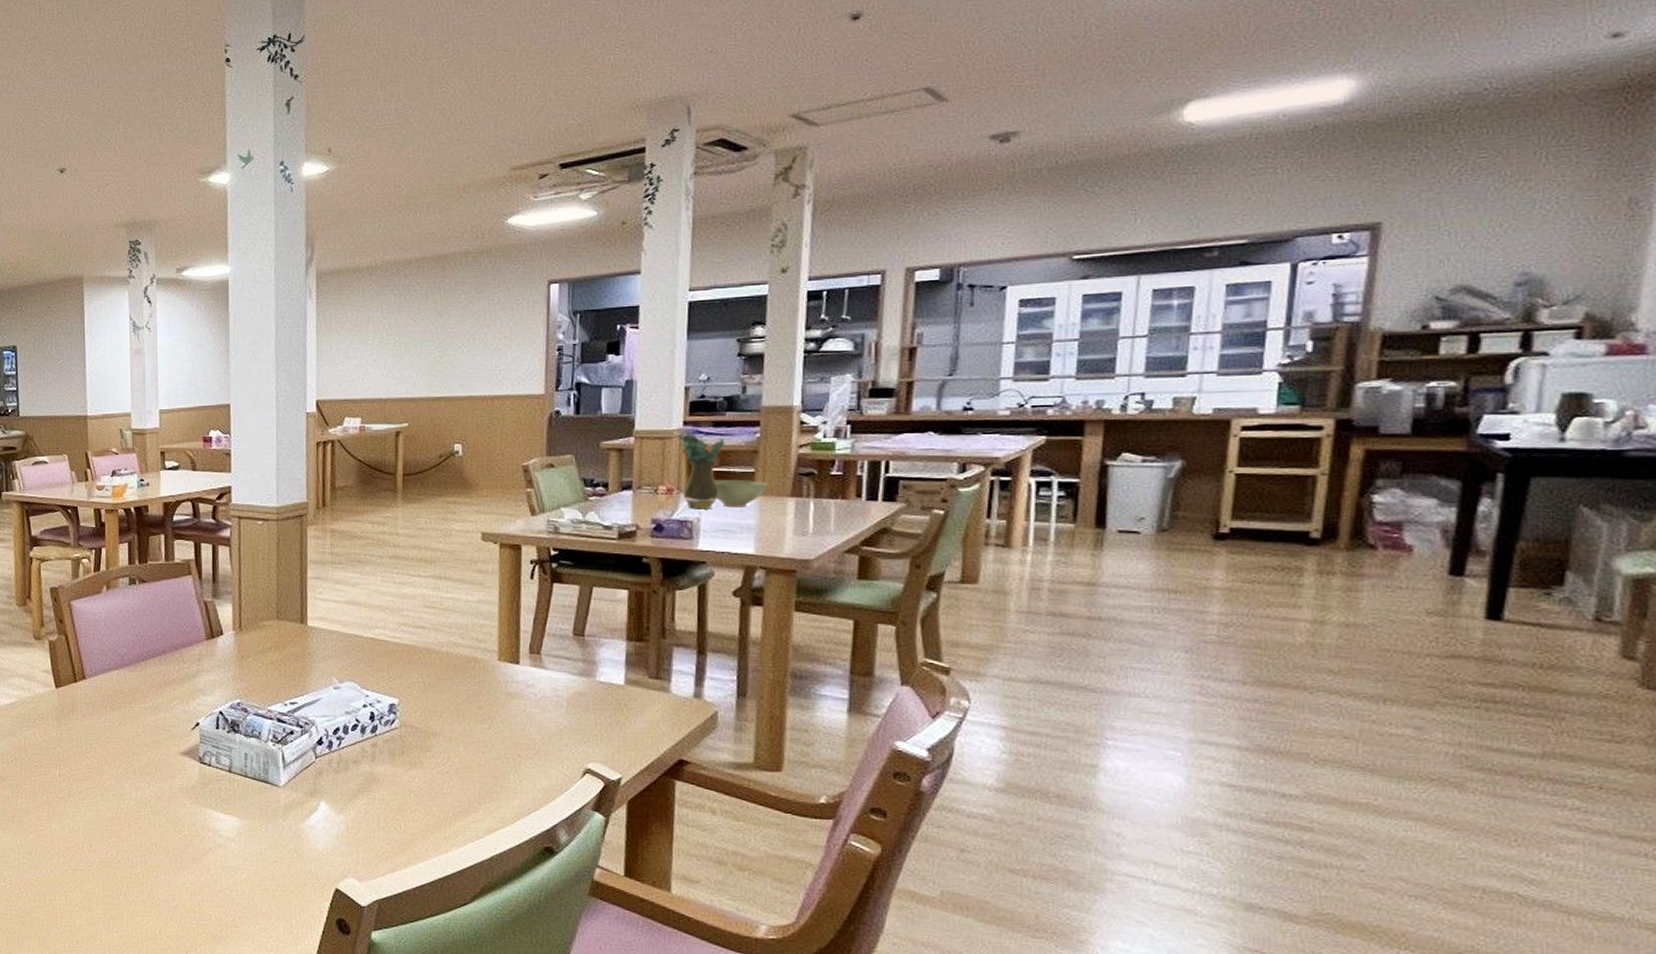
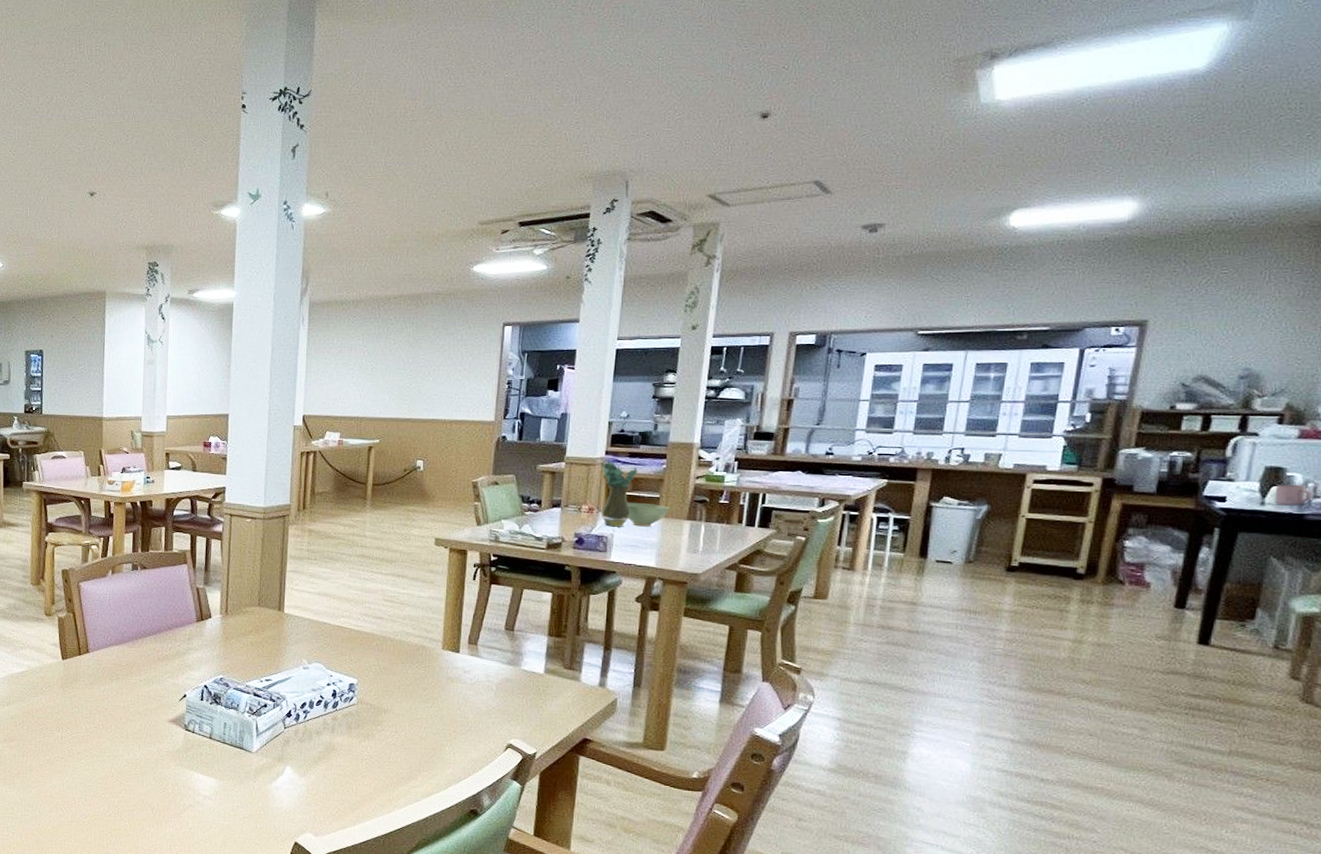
mug: none [1579,413,1633,441] -> present [1275,484,1312,506]

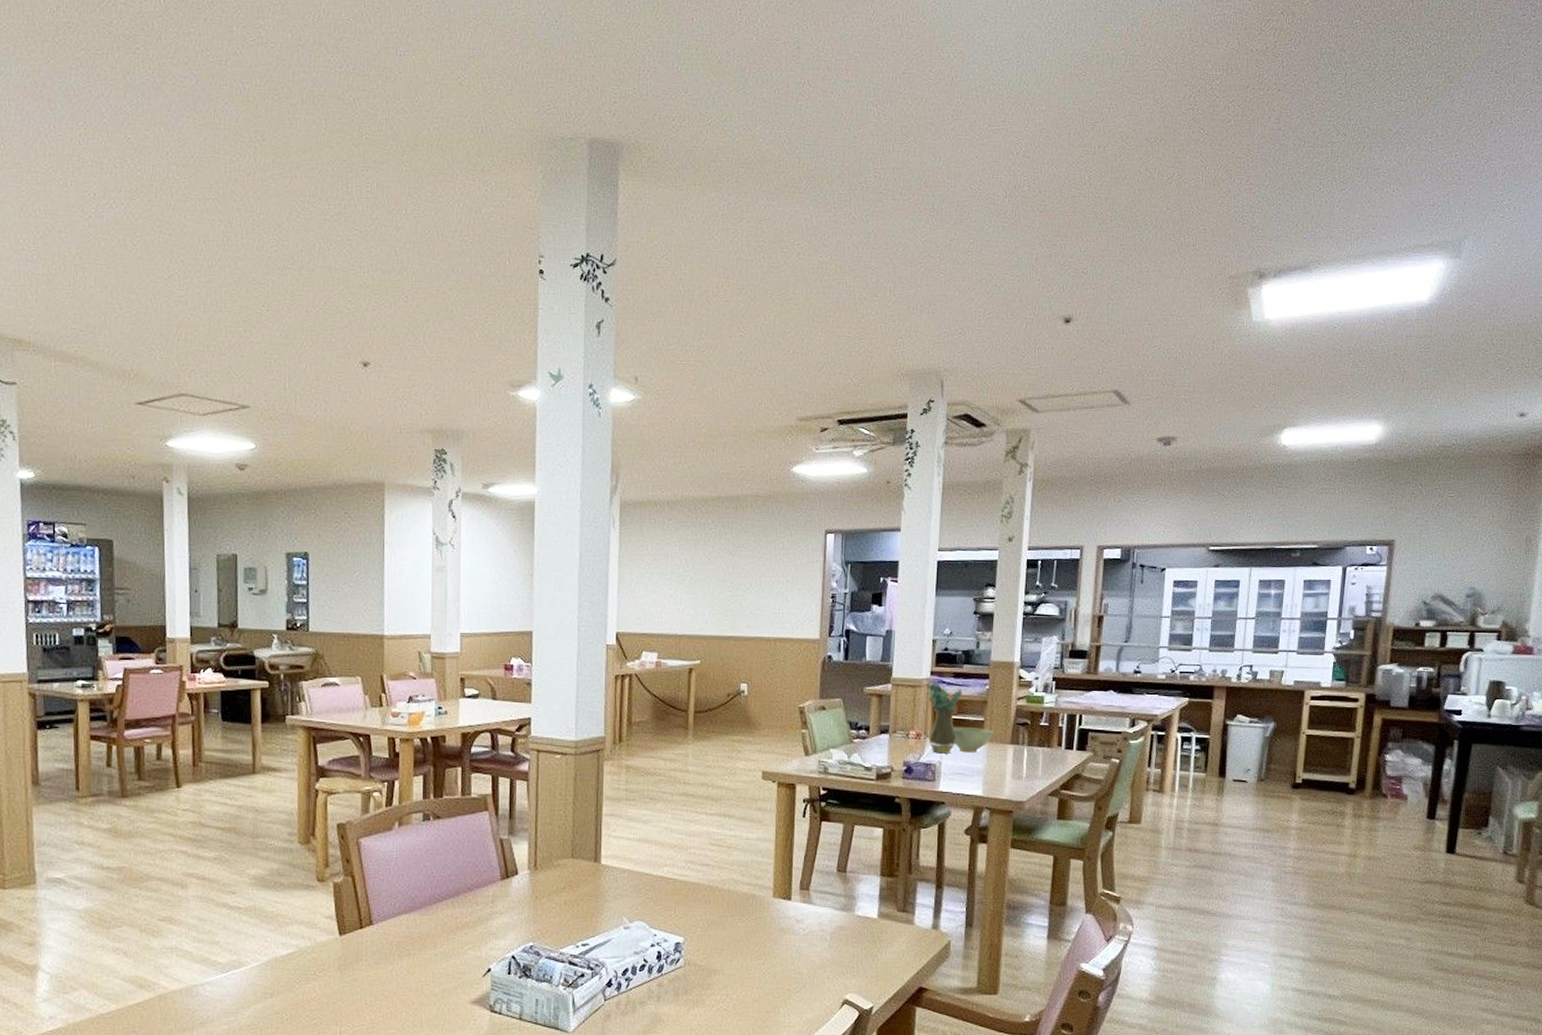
mug: present [1275,484,1312,506] -> none [1498,697,1525,718]

